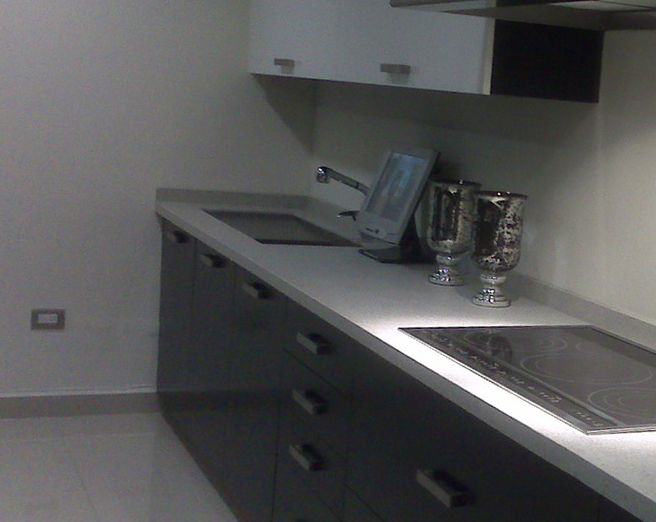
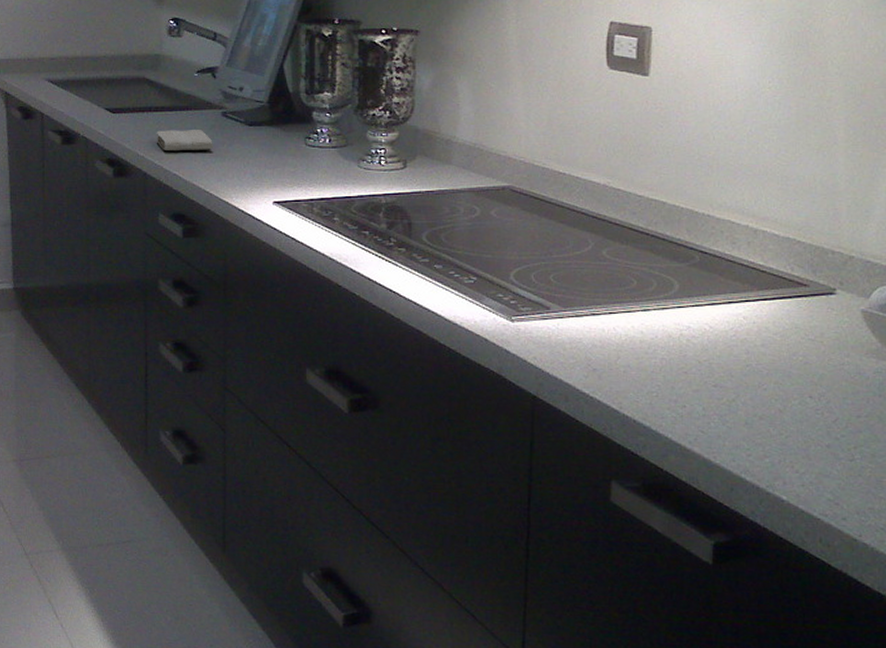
washcloth: none [299,261,350,281] -> present [156,129,213,152]

